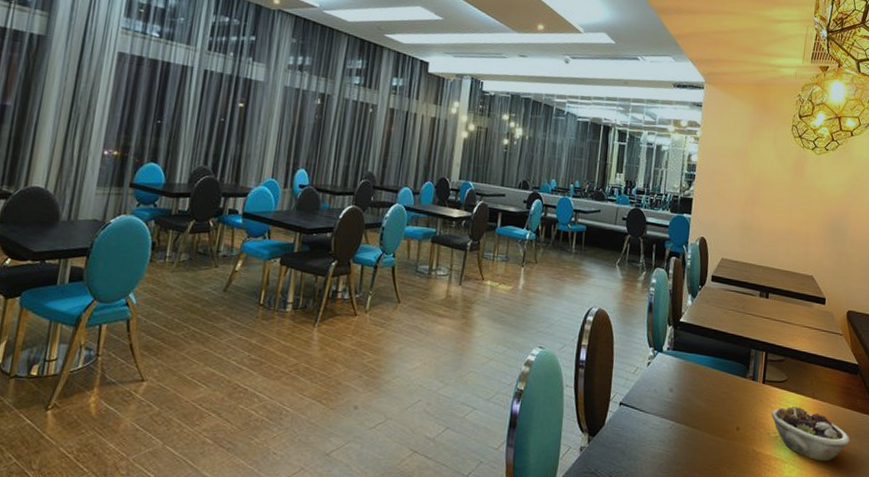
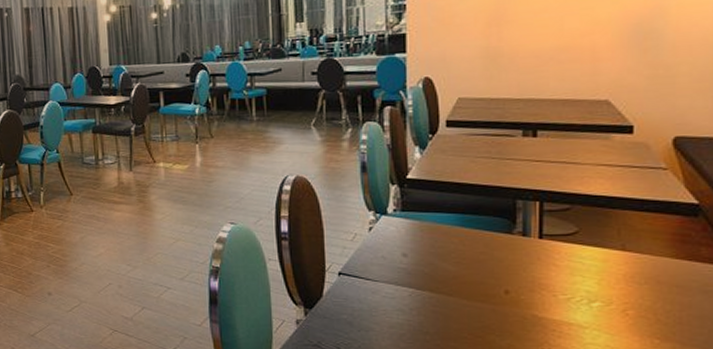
succulent planter: present [771,406,850,462] -> none [556,261,692,325]

